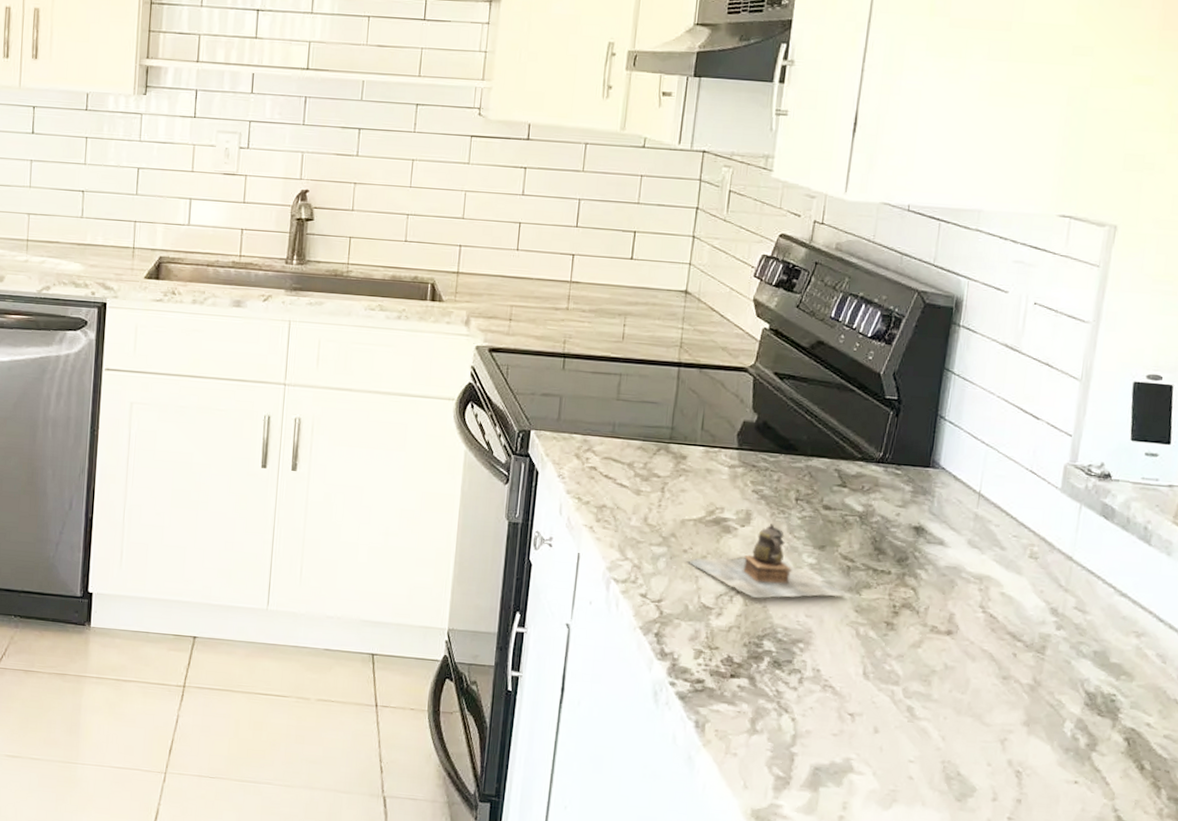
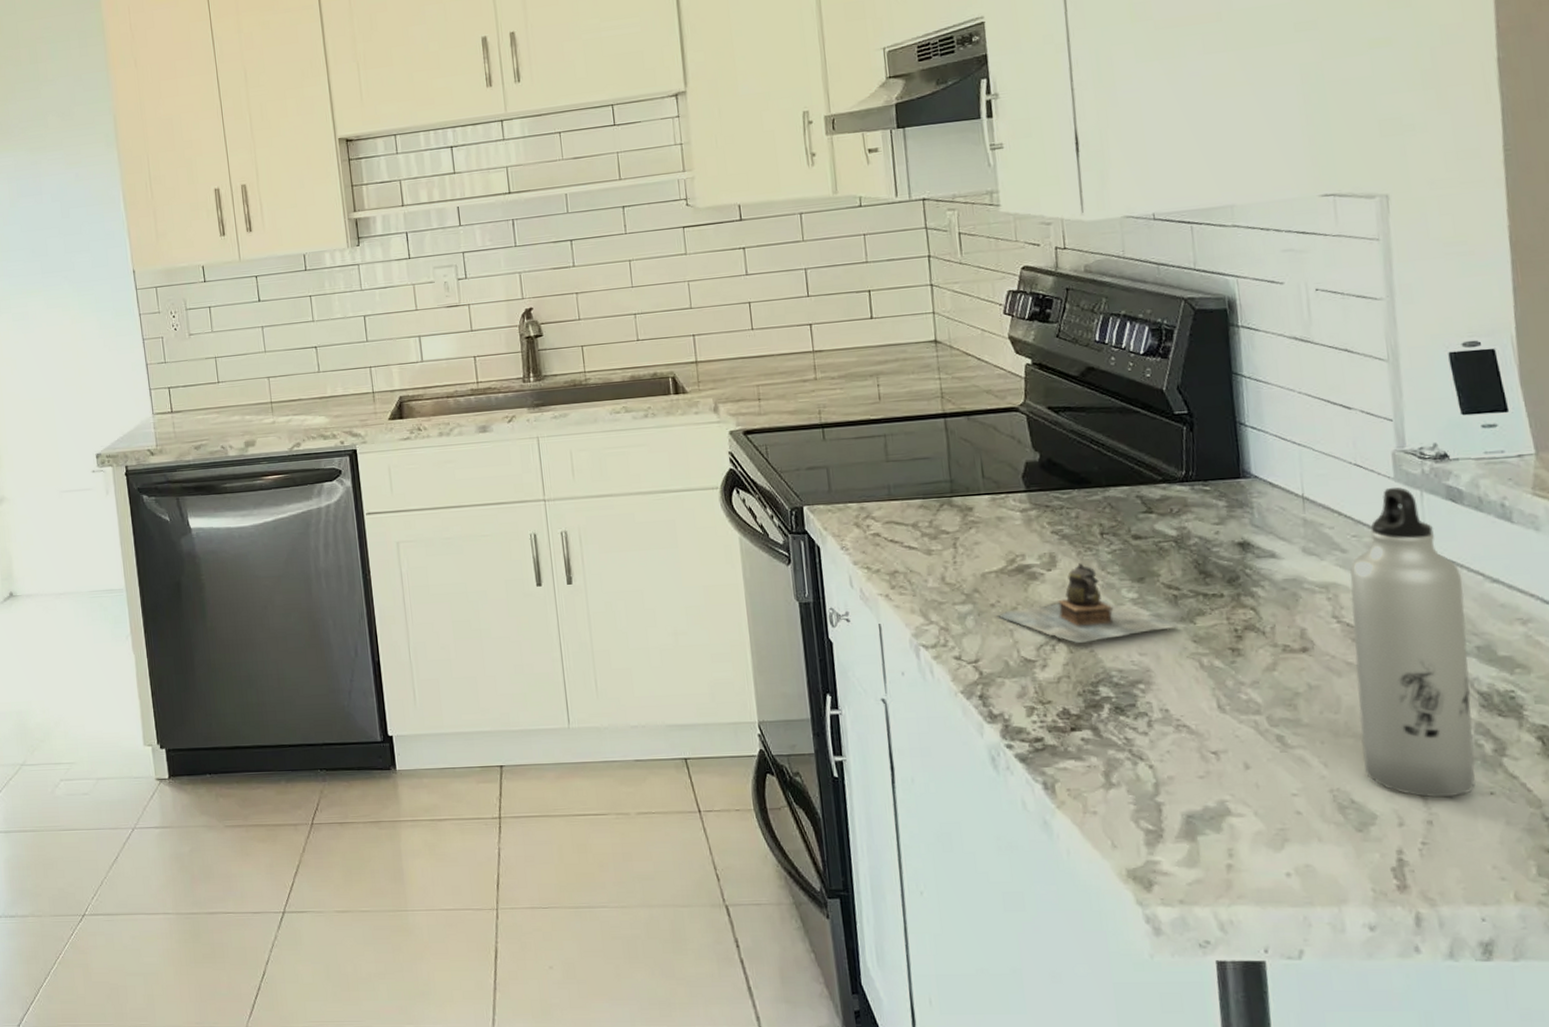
water bottle: none [974,497,1097,781] -> present [1349,487,1475,798]

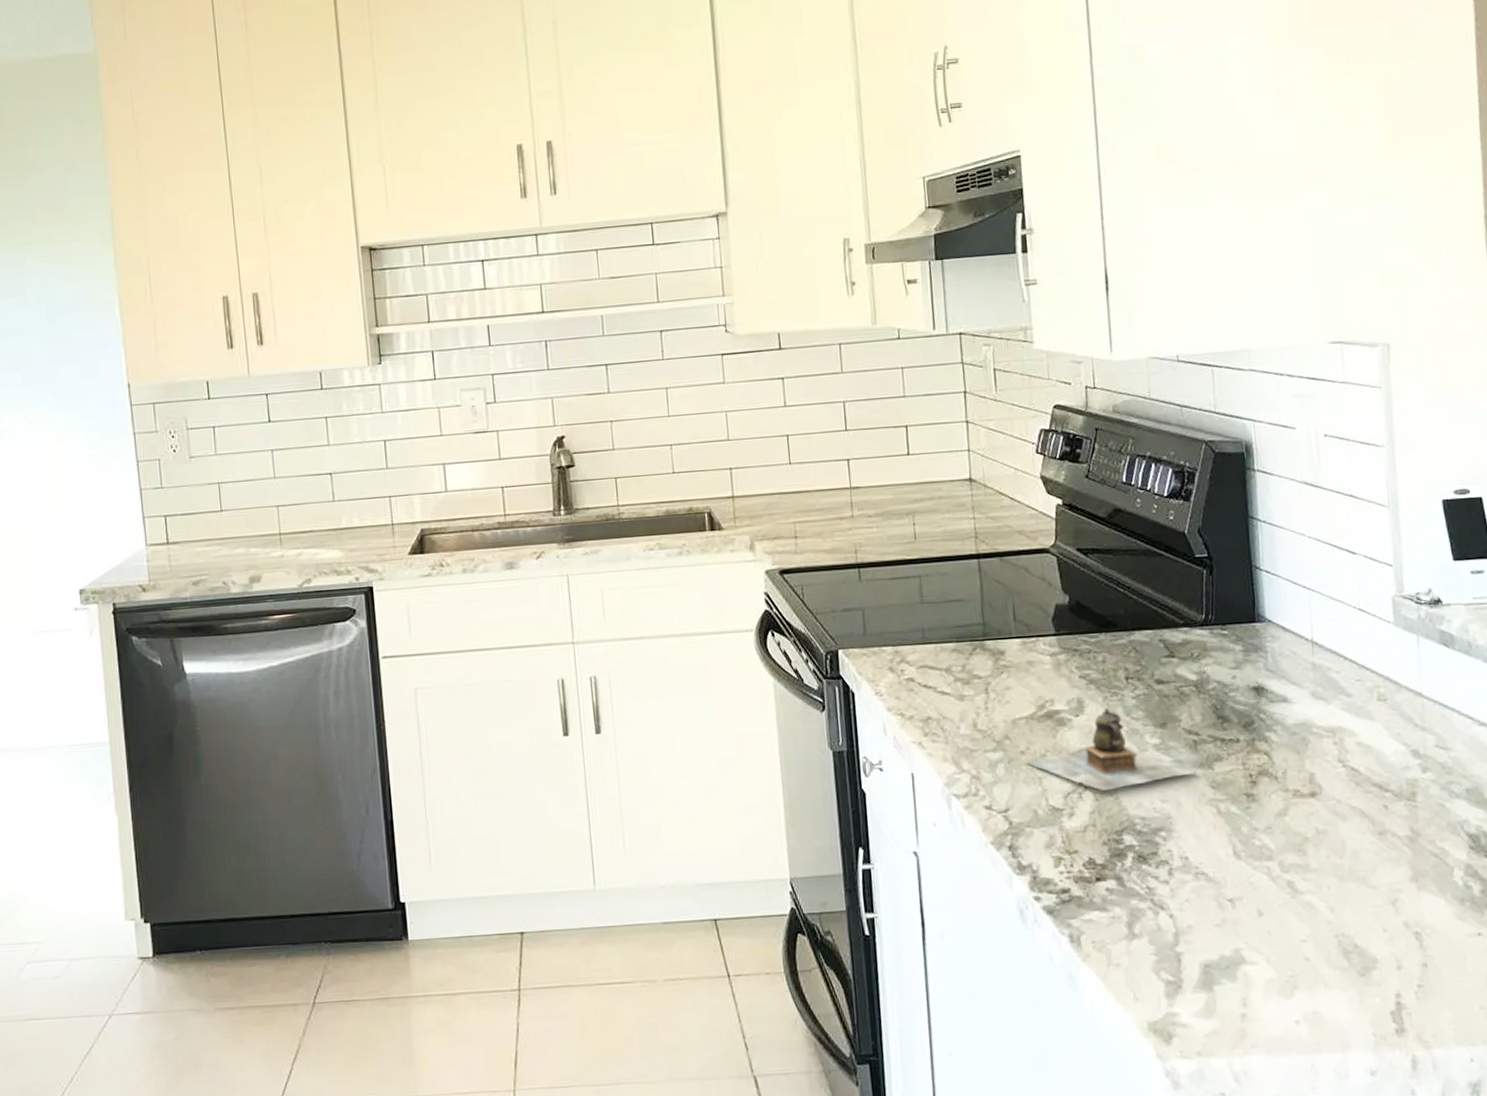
water bottle: present [1349,487,1475,798] -> none [1353,632,1465,940]

